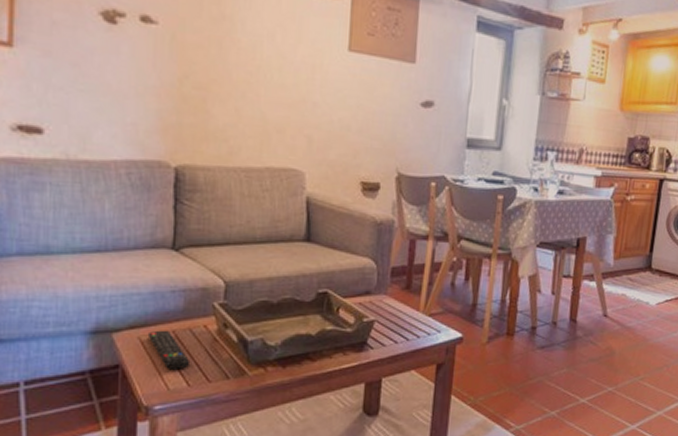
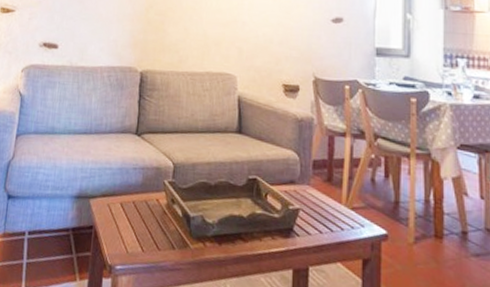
remote control: present [147,330,191,371] -> none [114,200,145,236]

